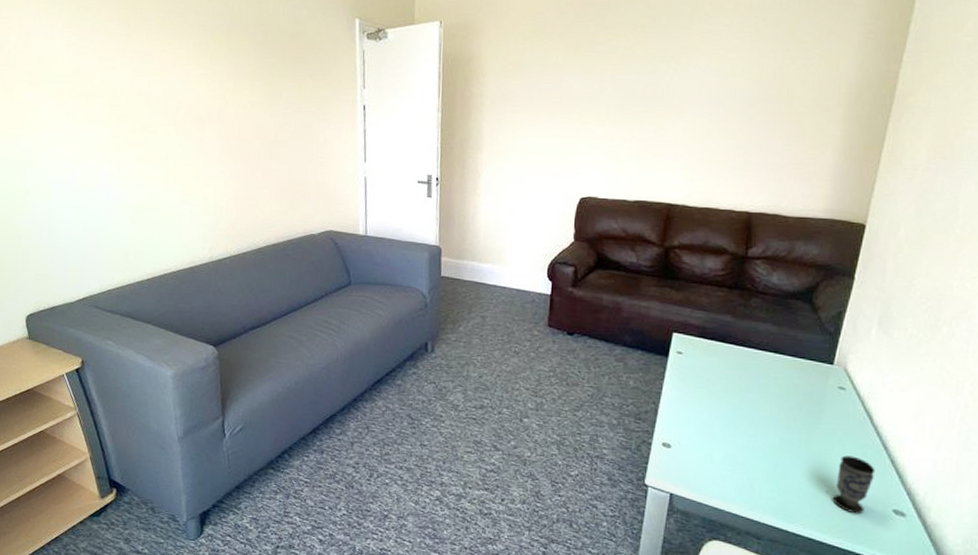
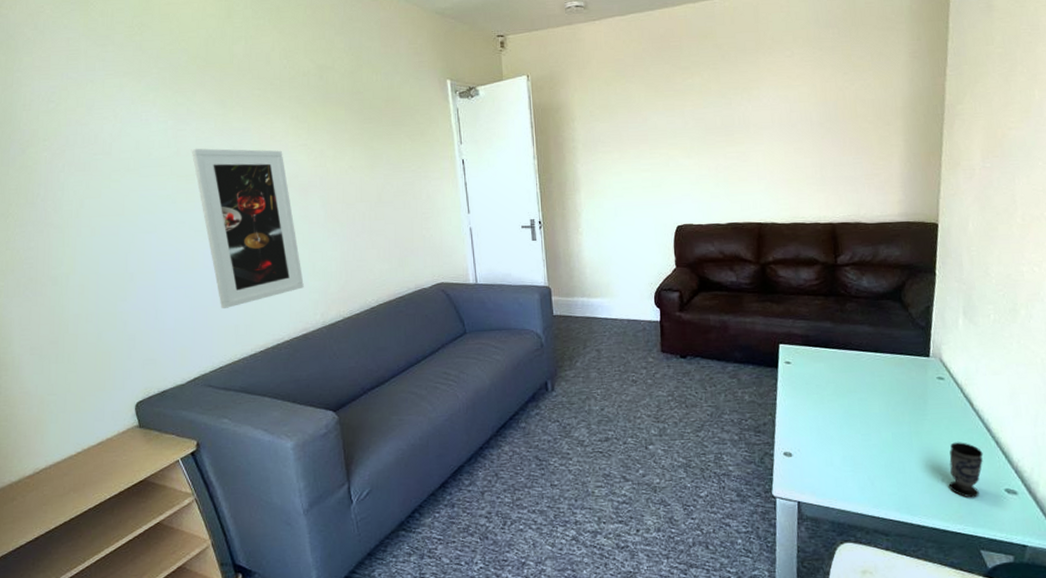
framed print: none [92,67,194,233] -> present [191,148,304,309]

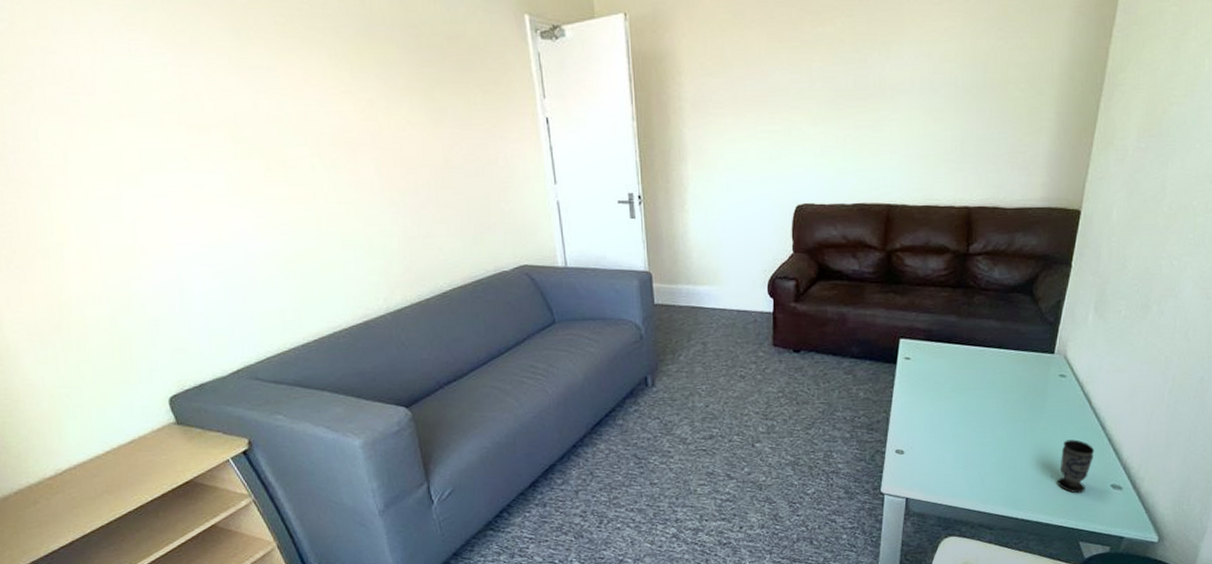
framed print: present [191,148,304,309] -> none [201,90,361,290]

